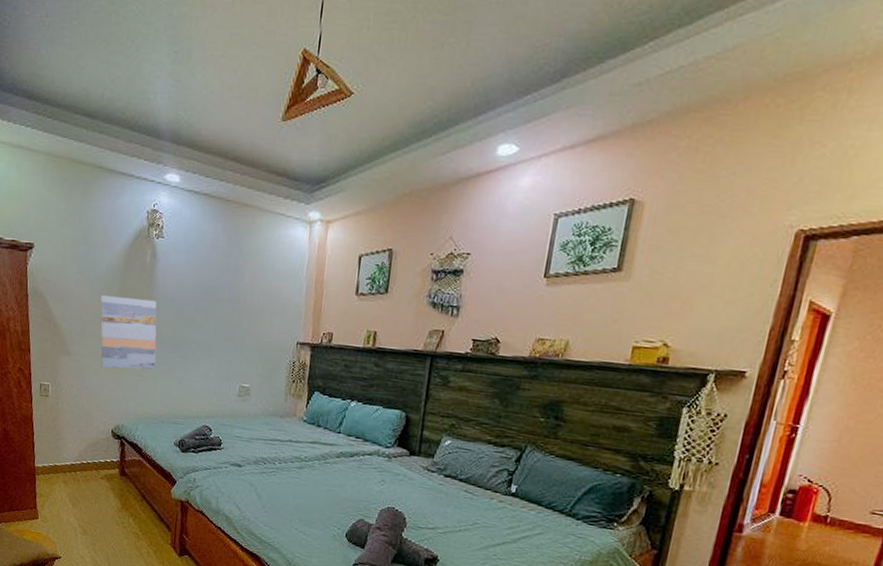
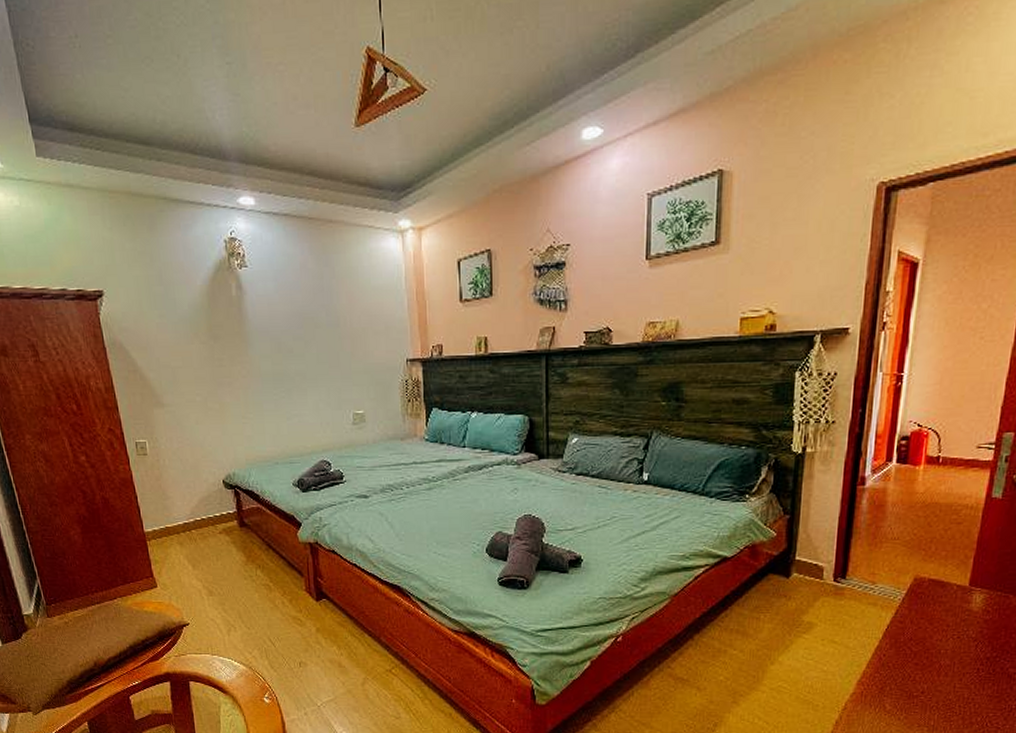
wall art: present [100,295,157,370] -> none [188,335,261,415]

